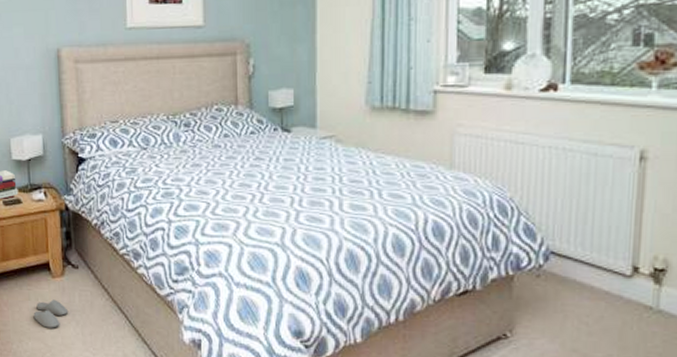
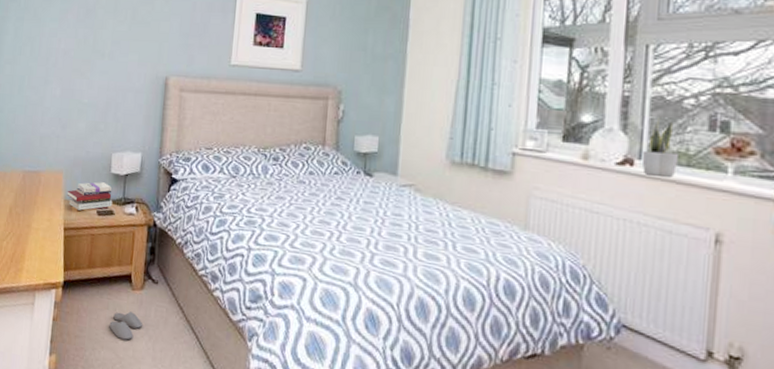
potted plant: none [565,36,602,100] -> present [641,117,678,179]

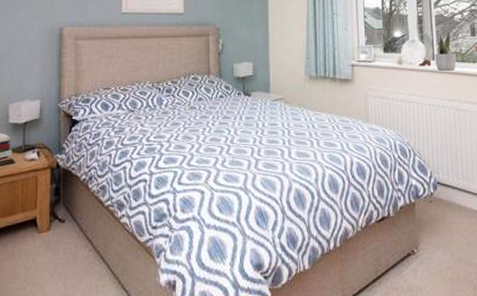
slippers: present [109,311,143,340] -> none [15,255,52,285]

